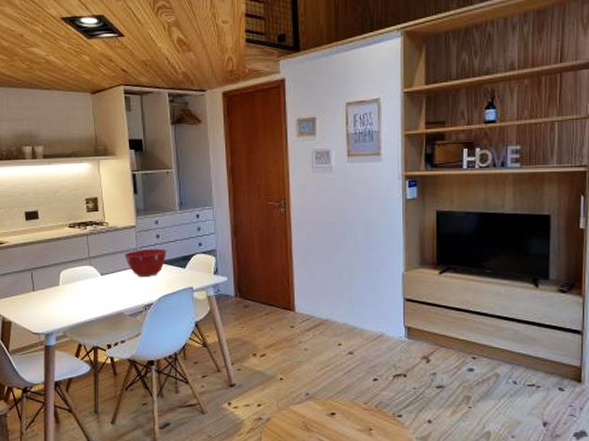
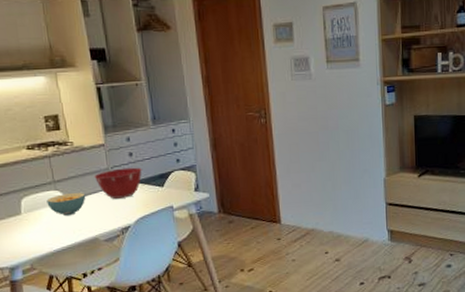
cereal bowl: none [82,268,116,290] -> present [46,192,86,216]

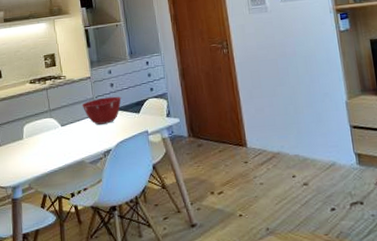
cereal bowl: present [46,192,86,216] -> none [43,119,75,141]

